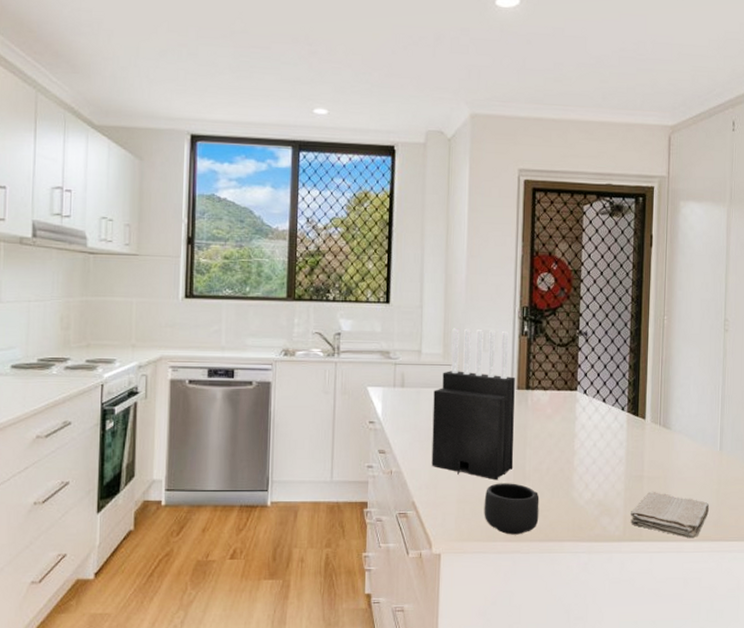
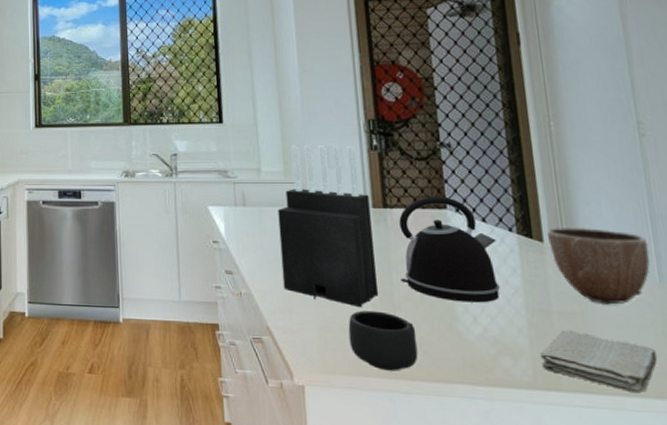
kettle: none [533,380,612,472] -> present [399,197,500,303]
decorative bowl: none [649,406,717,470] -> present [547,226,650,305]

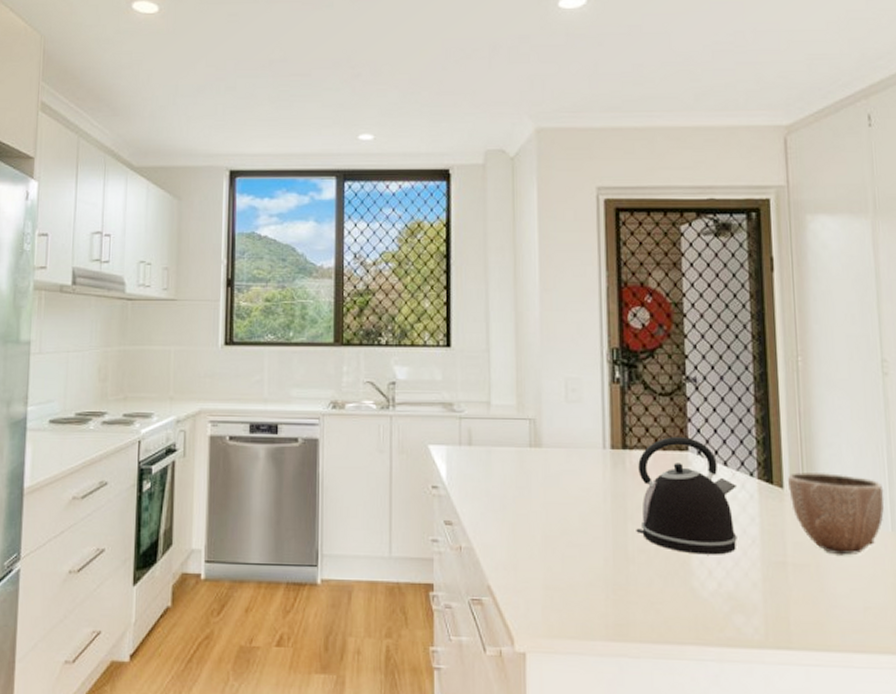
knife block: present [278,144,379,308] -> none [507,375,612,562]
mug: present [348,310,418,371] -> none [577,565,650,633]
washcloth: present [540,329,657,394] -> none [773,582,885,649]

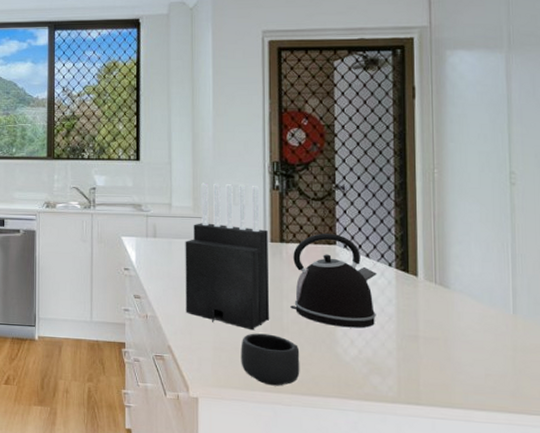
knife block: none [507,375,612,562] -> present [185,183,270,331]
mug: none [577,565,650,633] -> present [241,333,300,386]
decorative bowl: present [788,471,885,555] -> none [422,263,508,332]

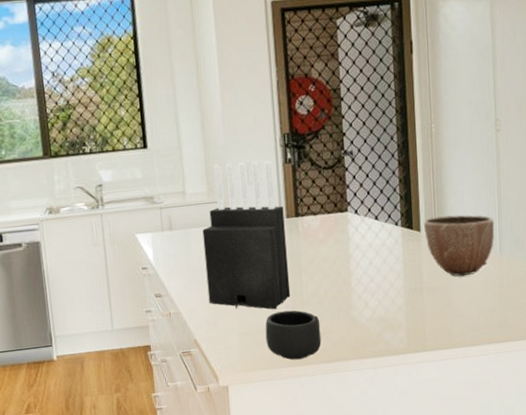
kettle: present [290,233,378,328] -> none [308,201,386,292]
decorative bowl: none [422,263,508,332] -> present [424,215,495,277]

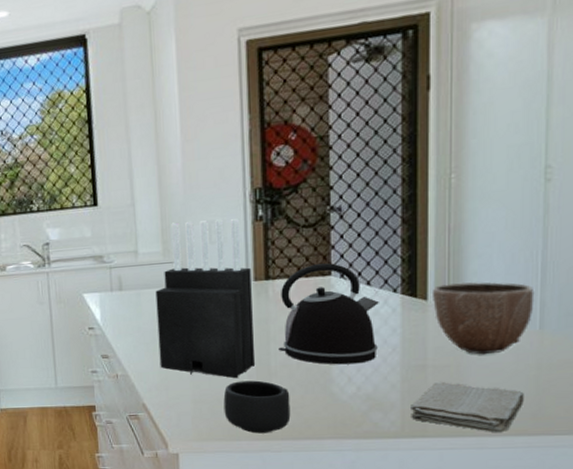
kettle: none [308,201,386,292] -> present [278,263,380,365]
washcloth: none [413,301,493,343] -> present [411,381,524,433]

